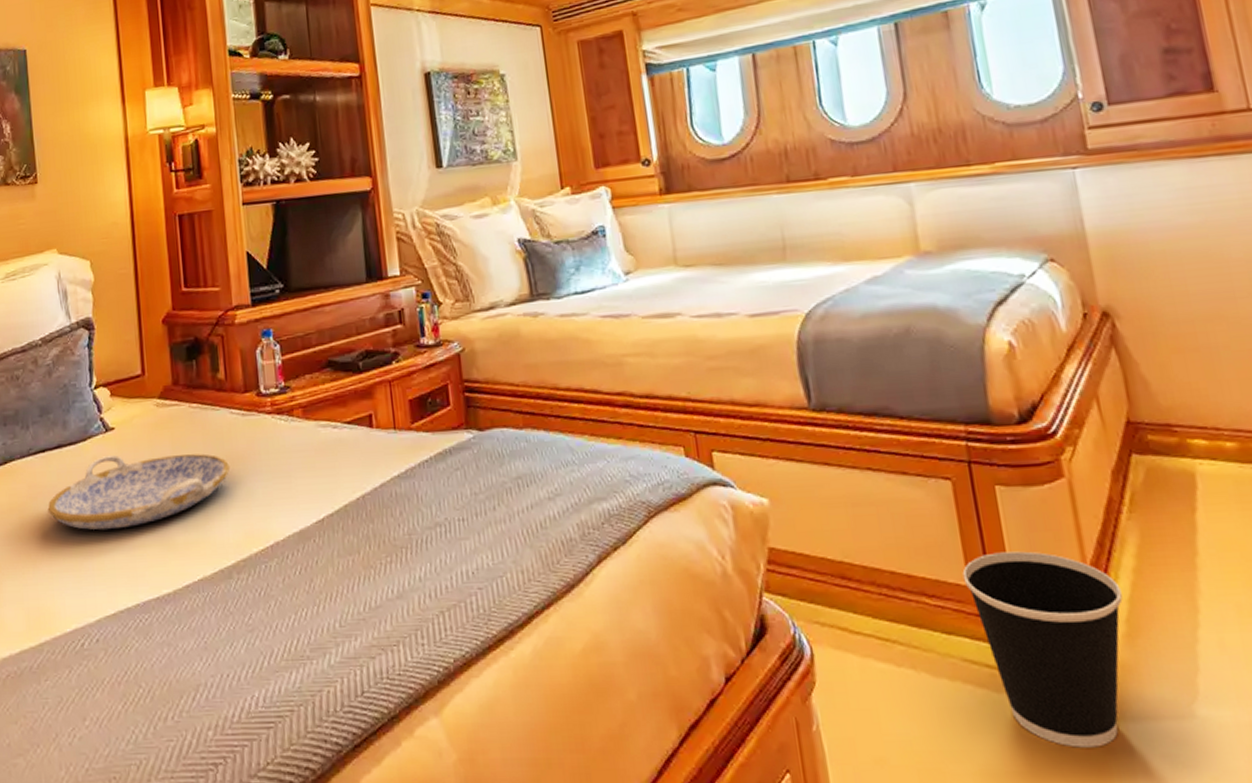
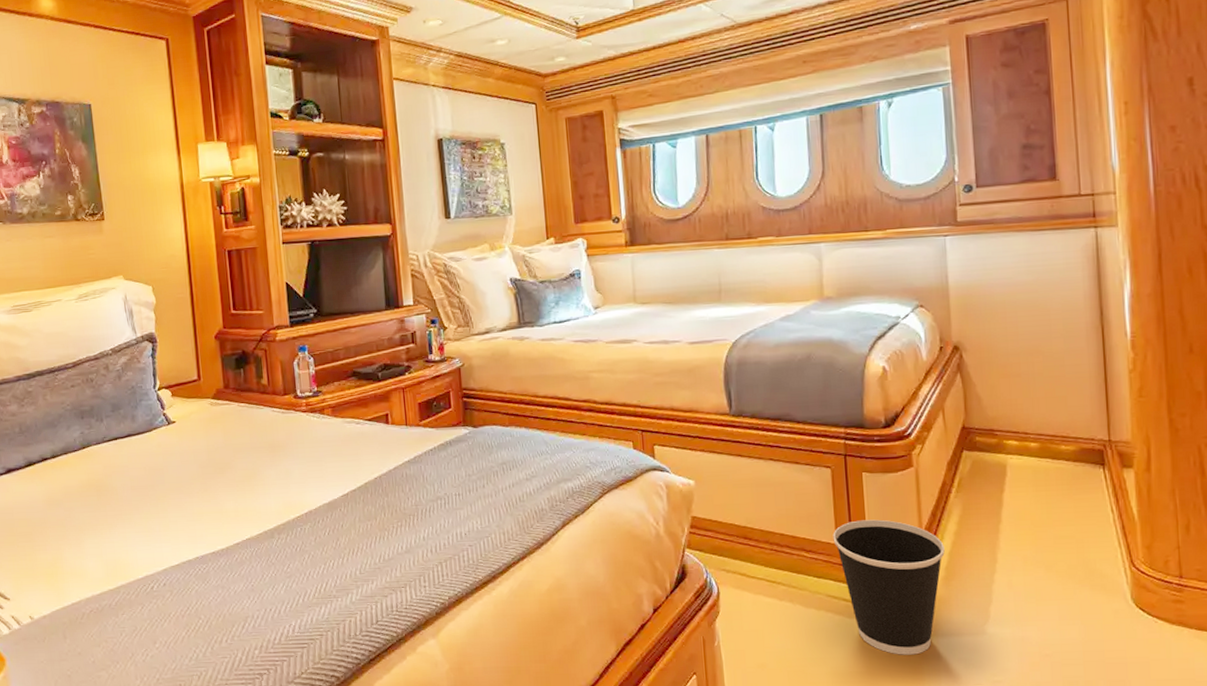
serving tray: present [47,453,231,531] -> none [120,442,273,501]

